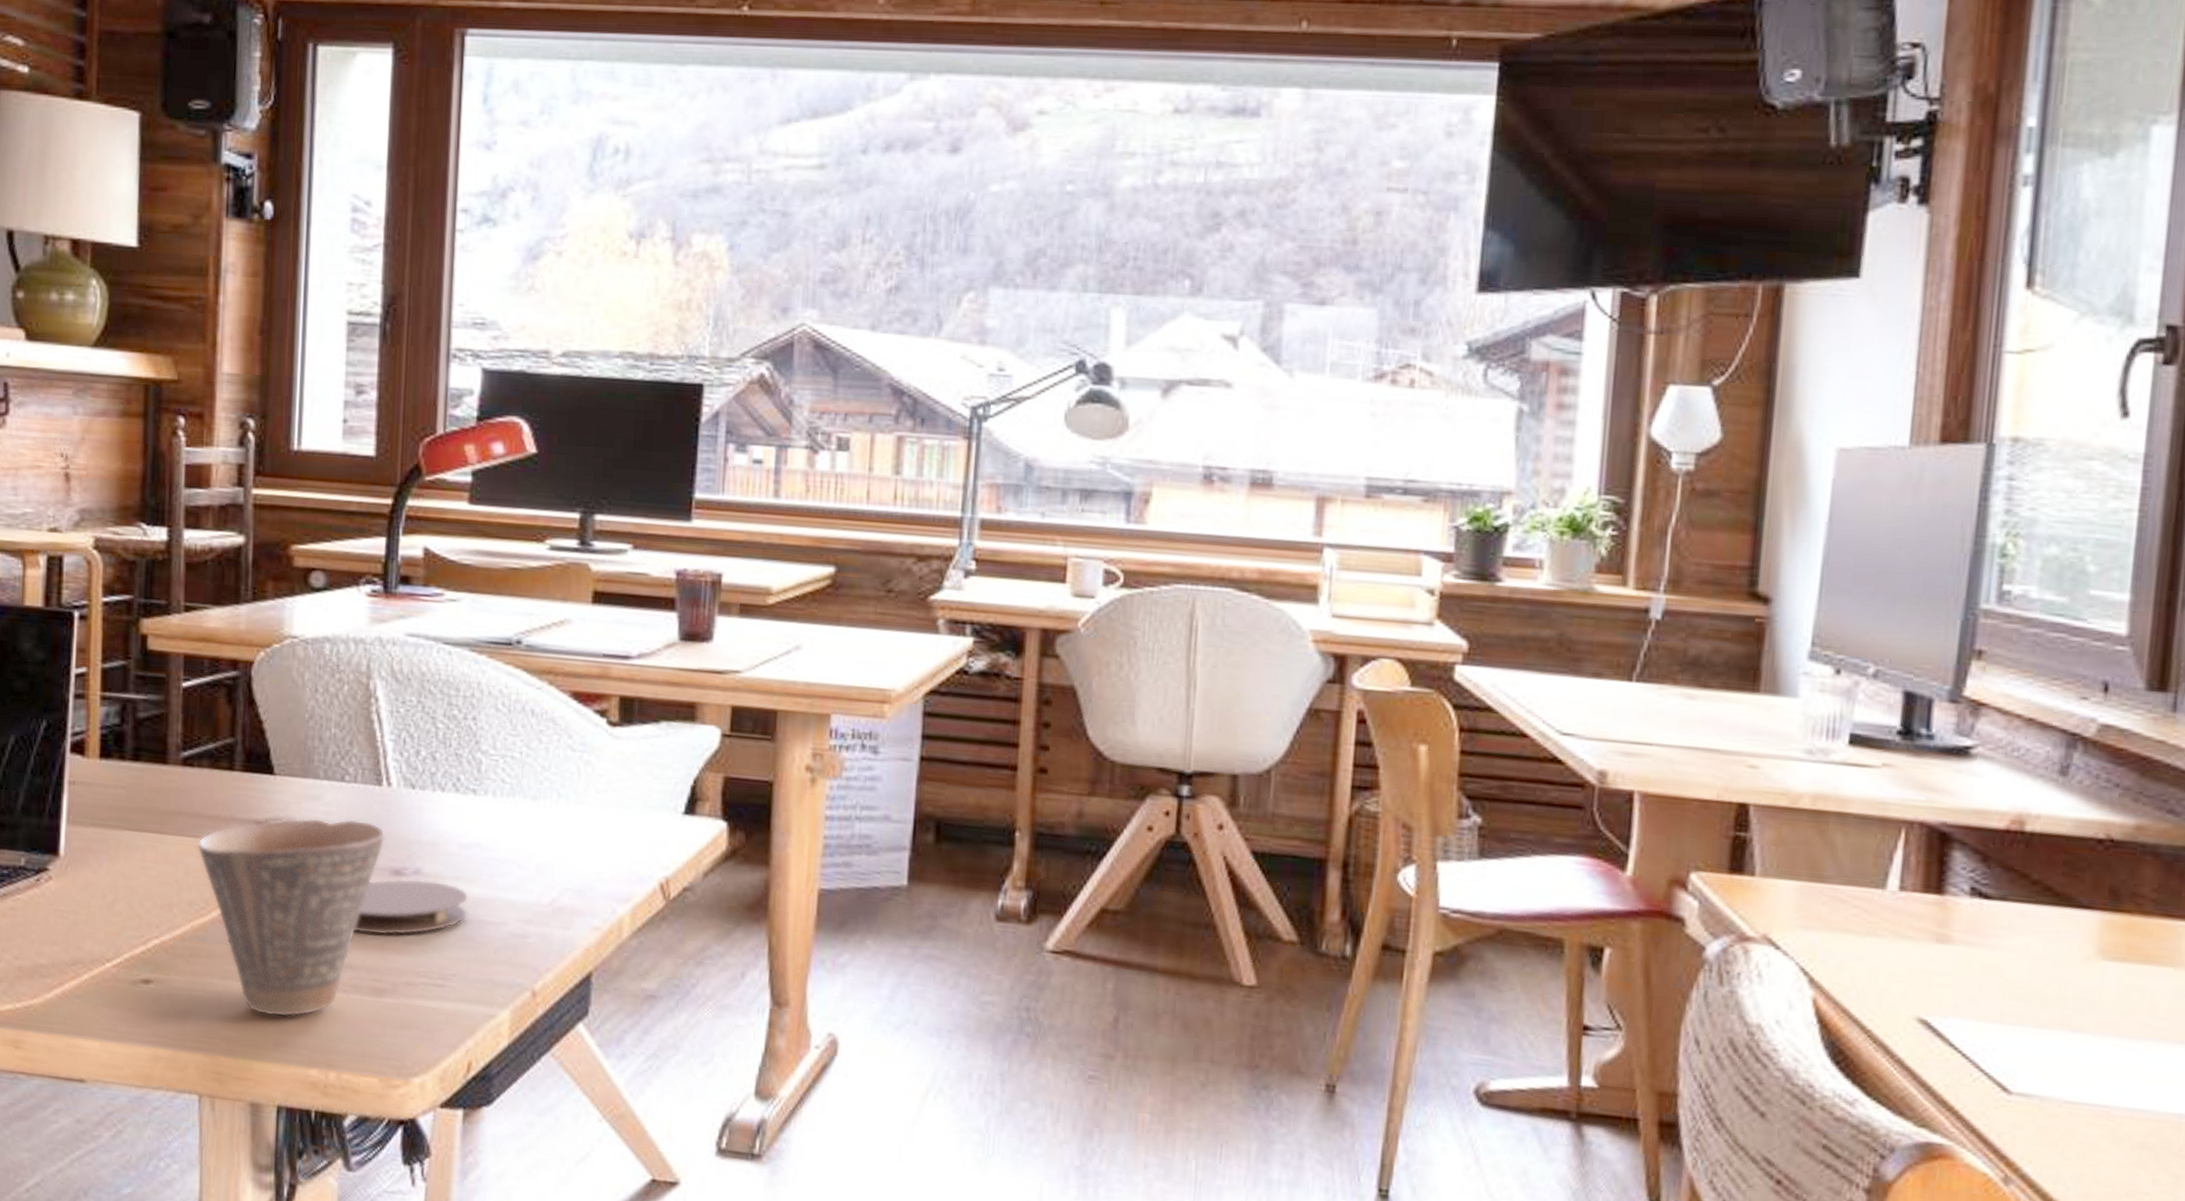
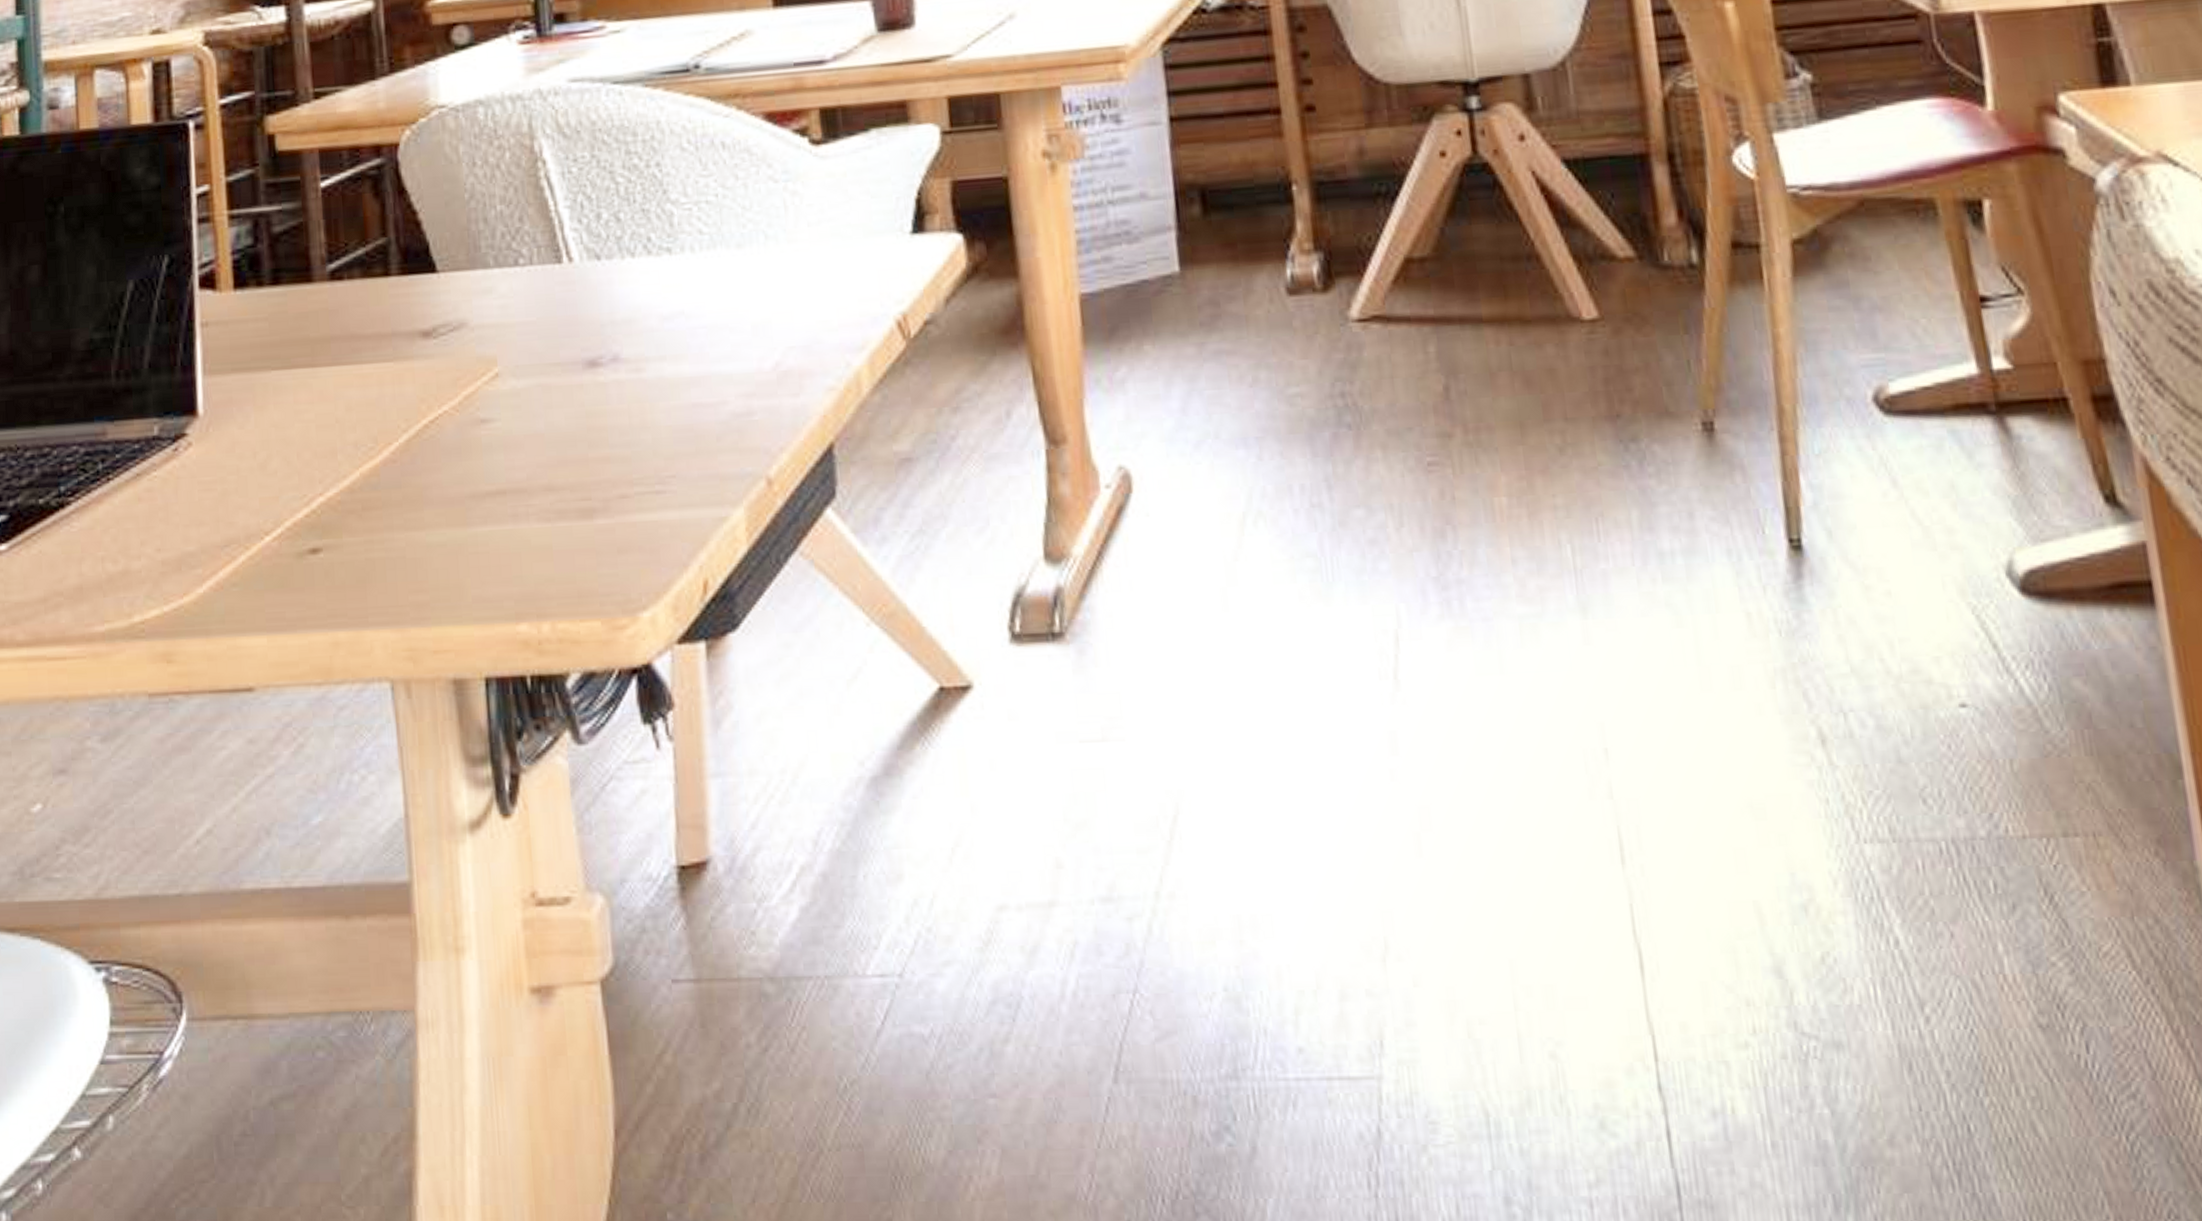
cup: present [197,818,385,1017] -> none [356,308,574,567]
coaster: present [354,878,468,935] -> none [550,365,681,446]

